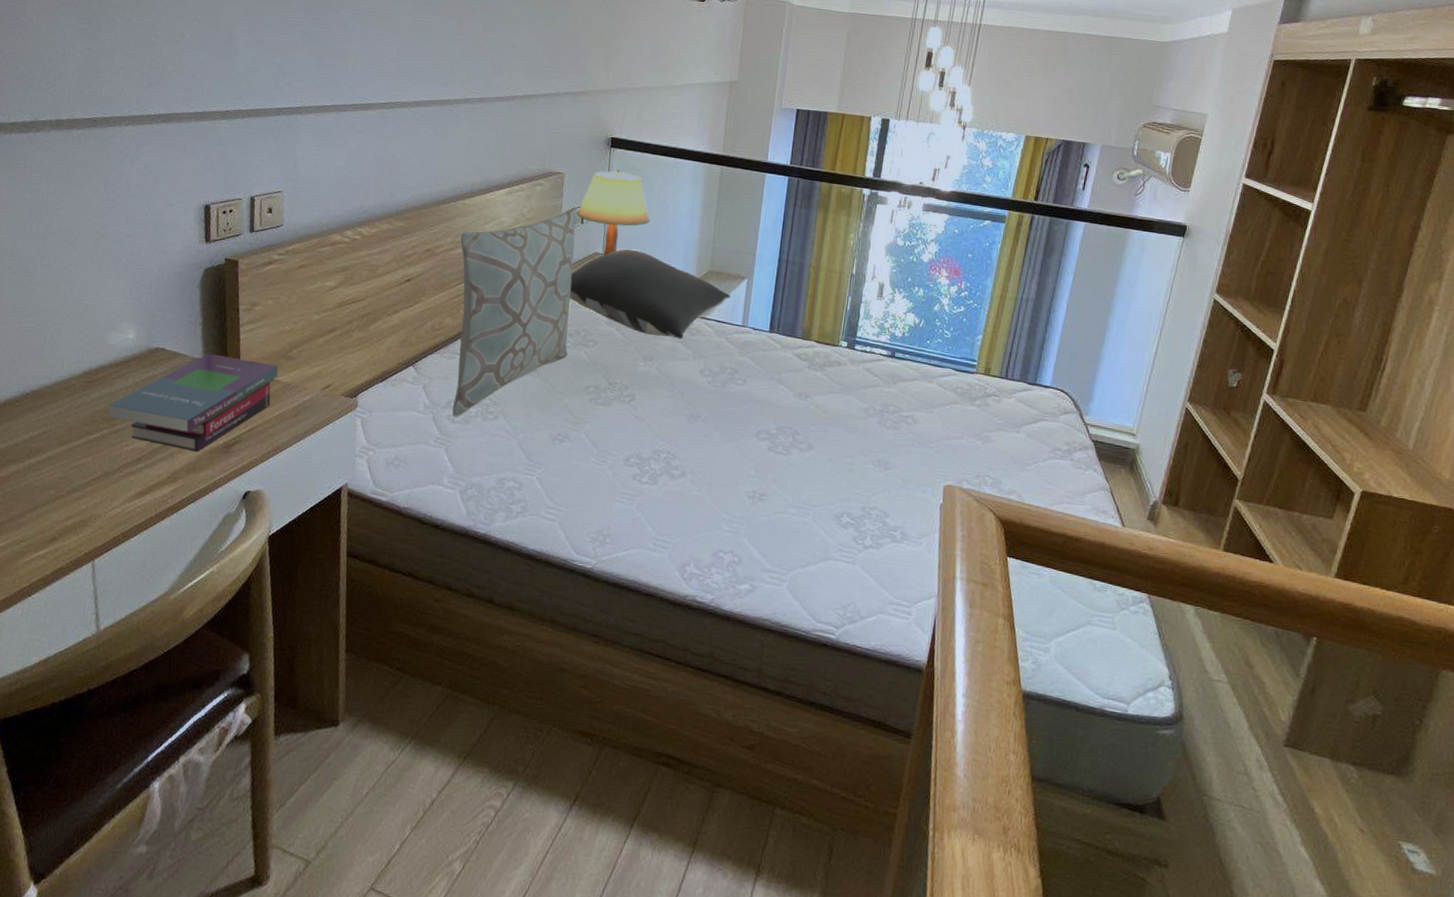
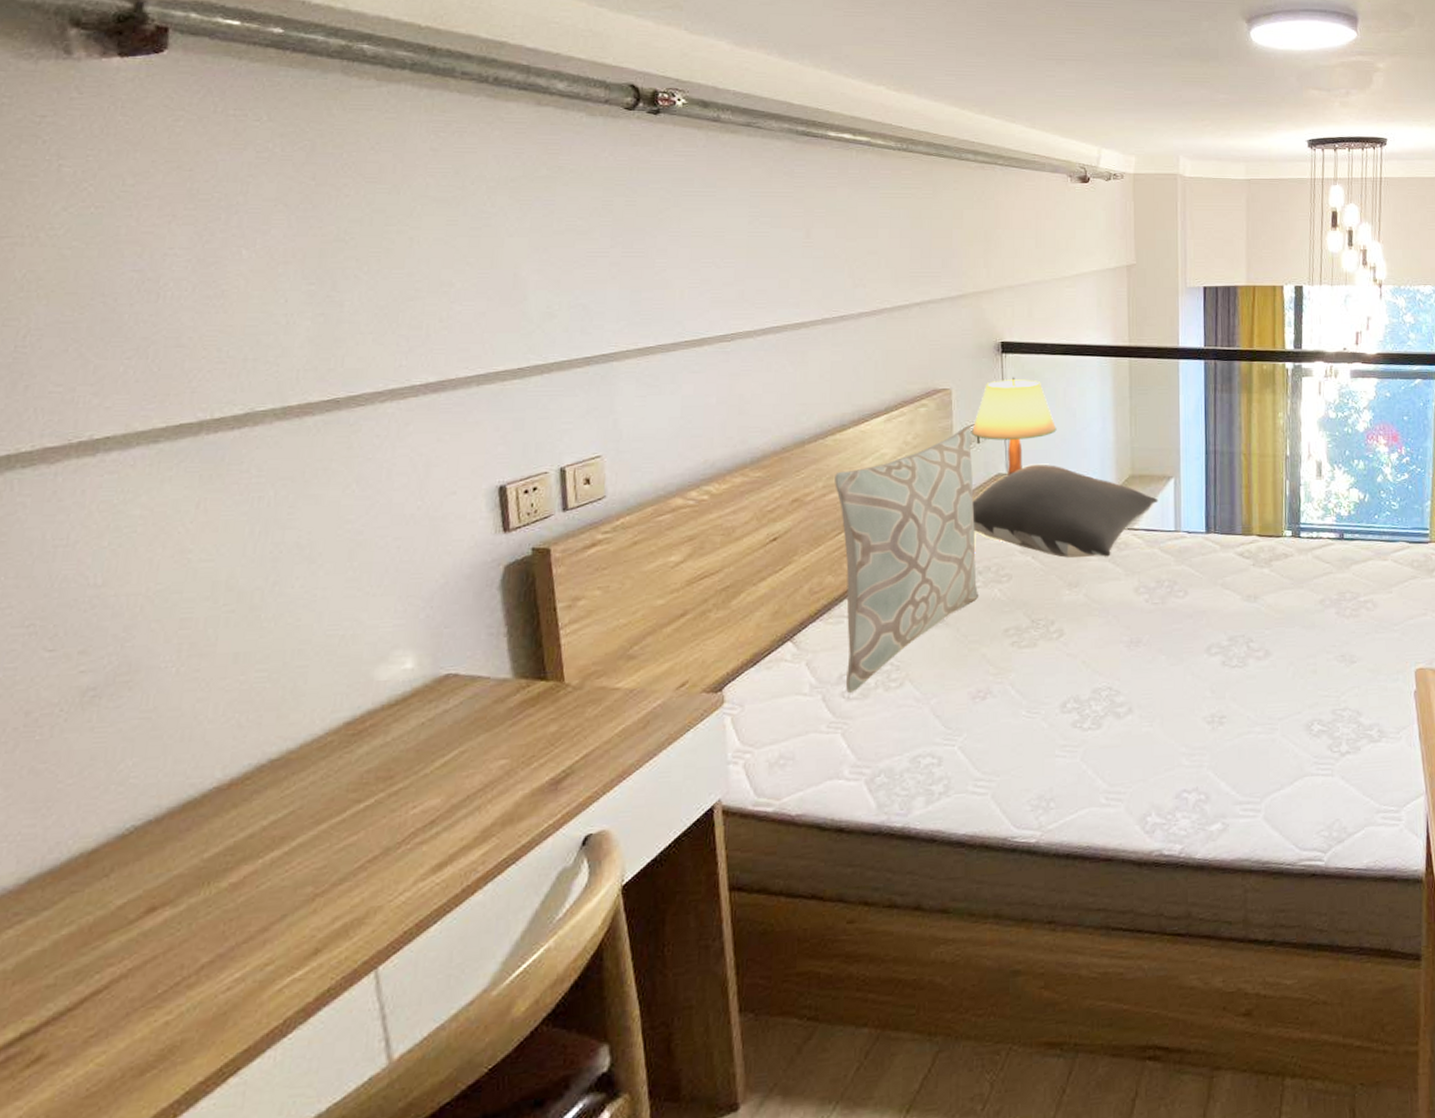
books: present [108,353,279,452] -> none [383,669,617,798]

